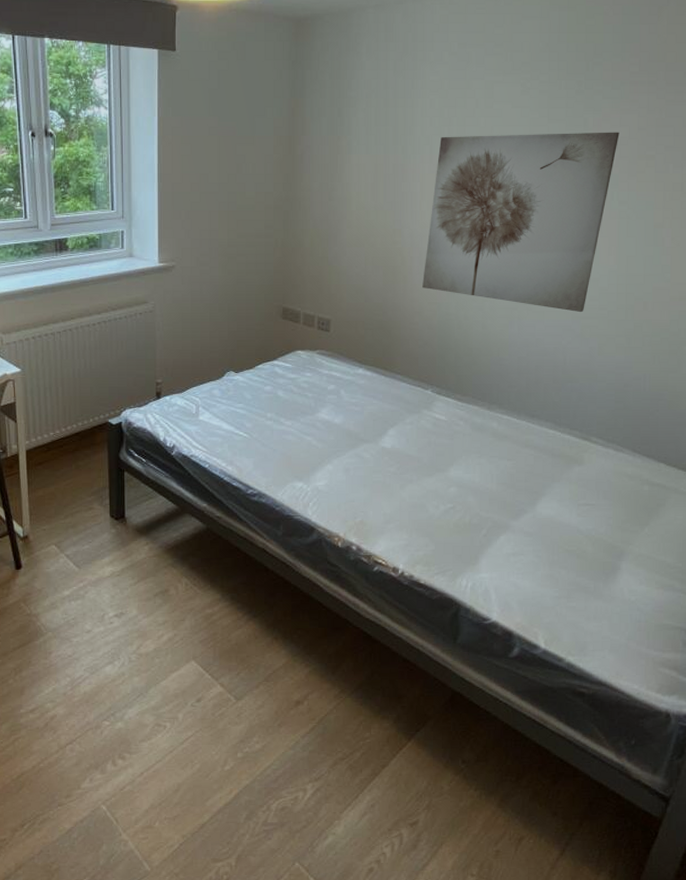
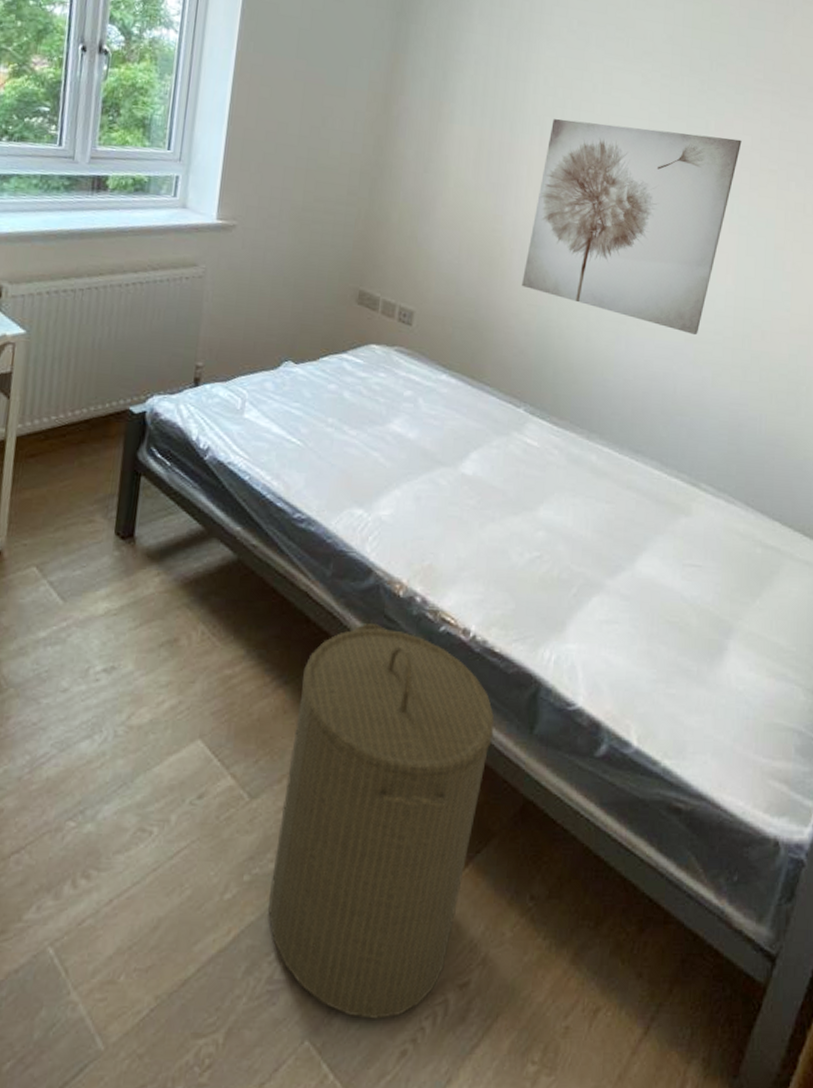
laundry hamper: none [259,569,424,848] -> present [268,623,495,1019]

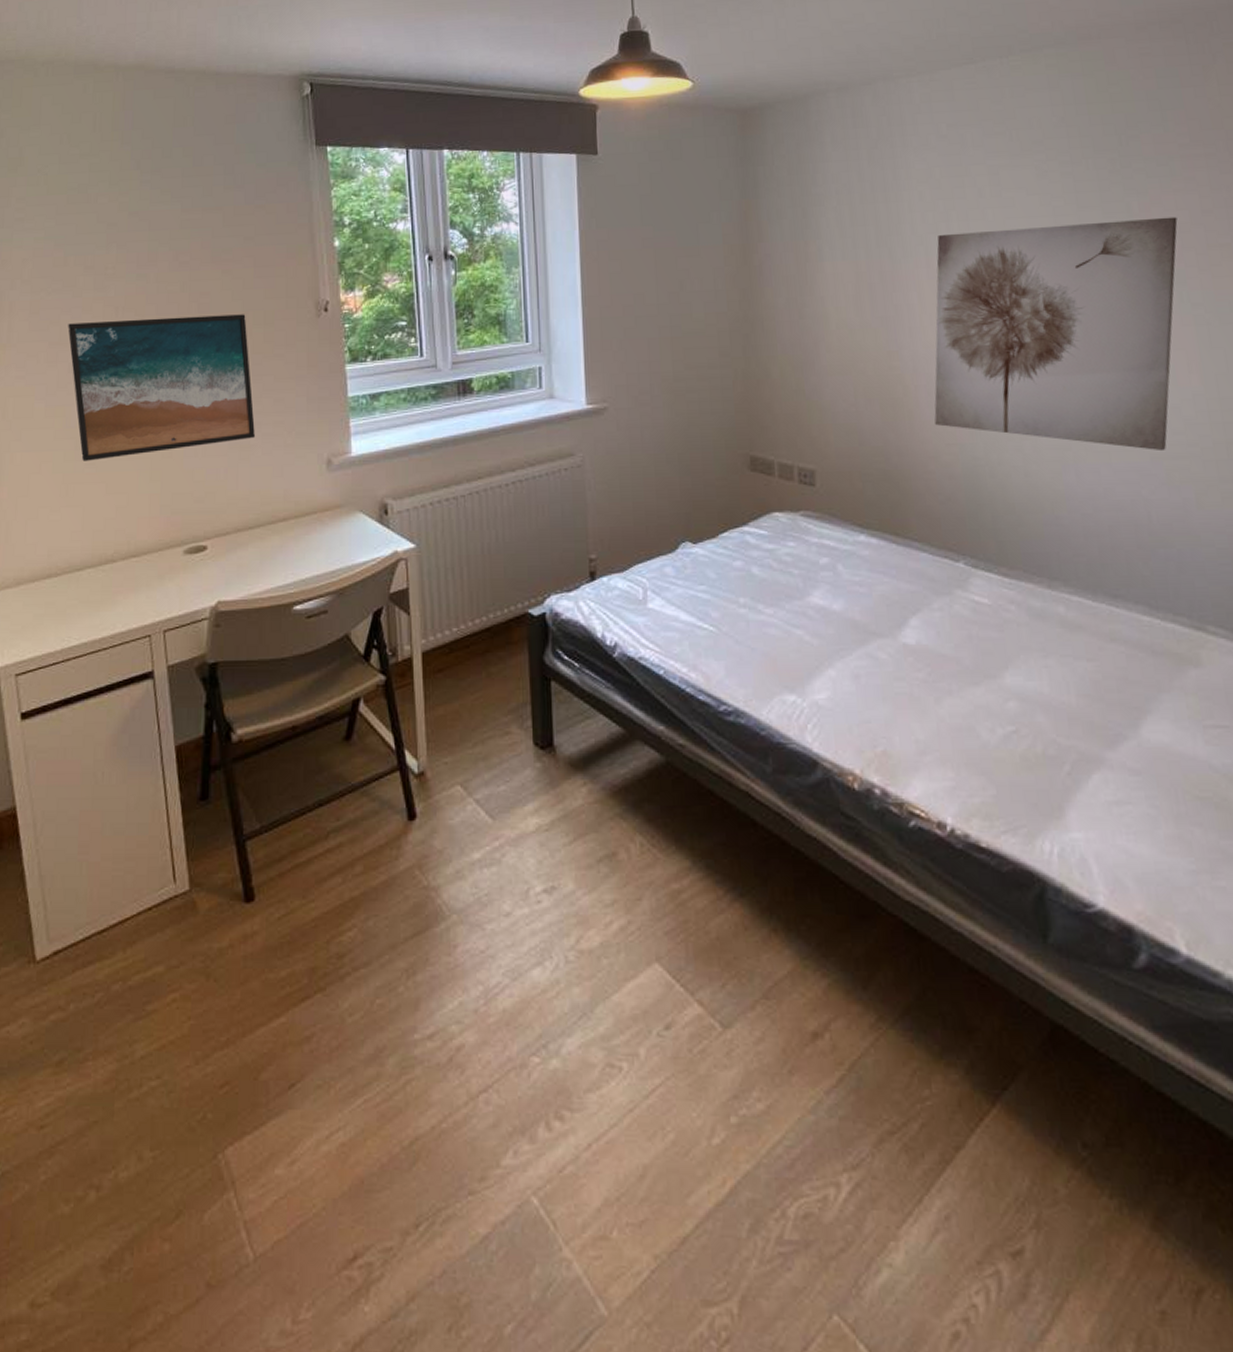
laundry hamper: present [268,623,495,1019] -> none [758,823,998,1292]

